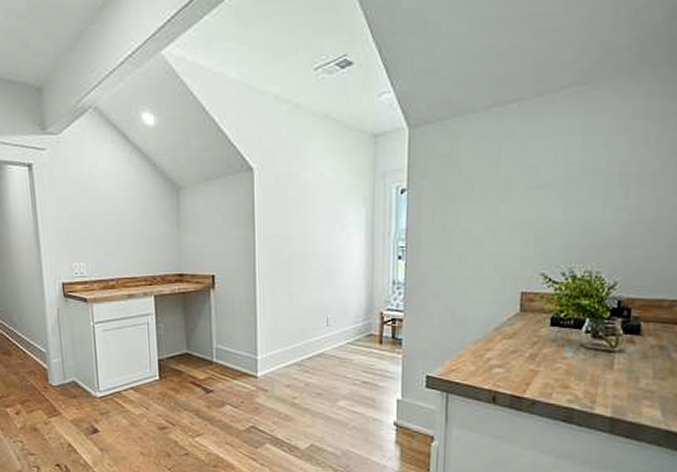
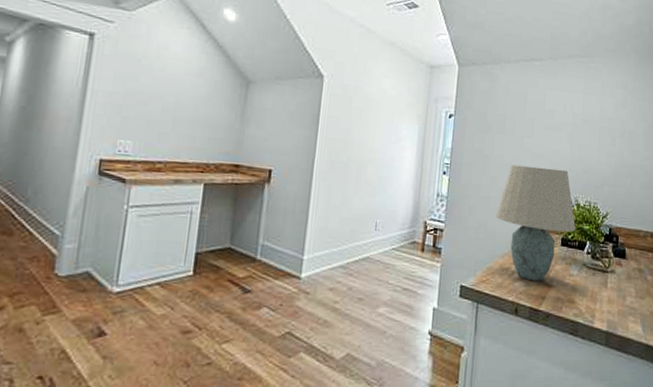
table lamp: none [465,236,571,367] -> present [496,164,576,282]

